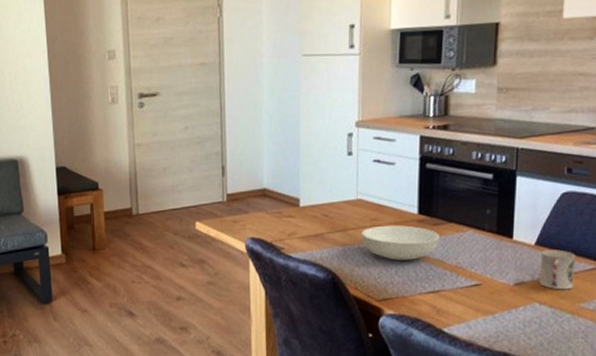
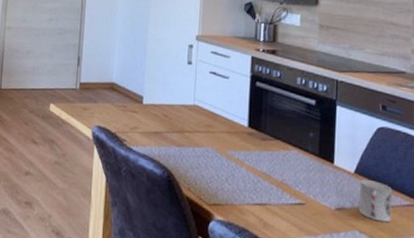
serving bowl: present [361,225,439,260] -> none [196,132,267,170]

